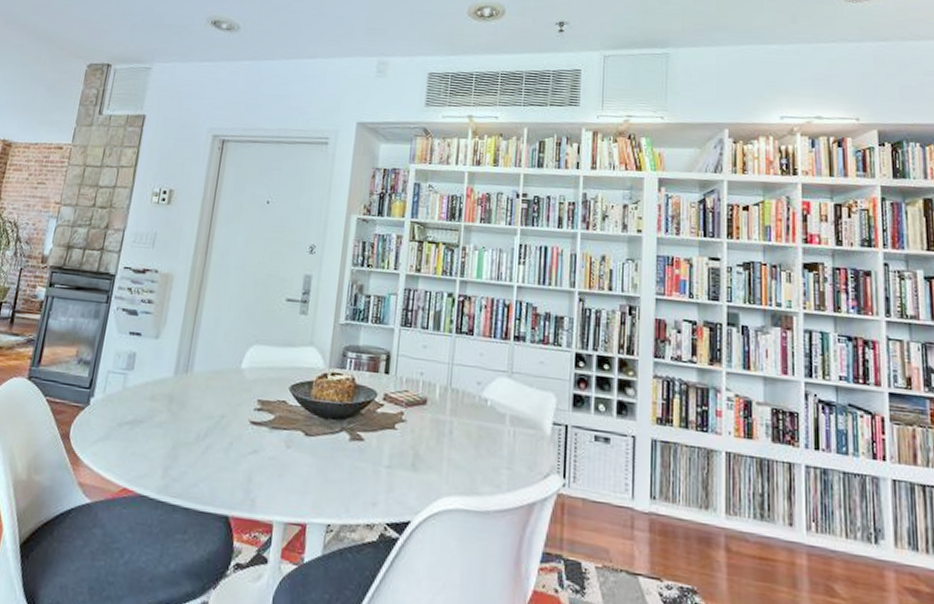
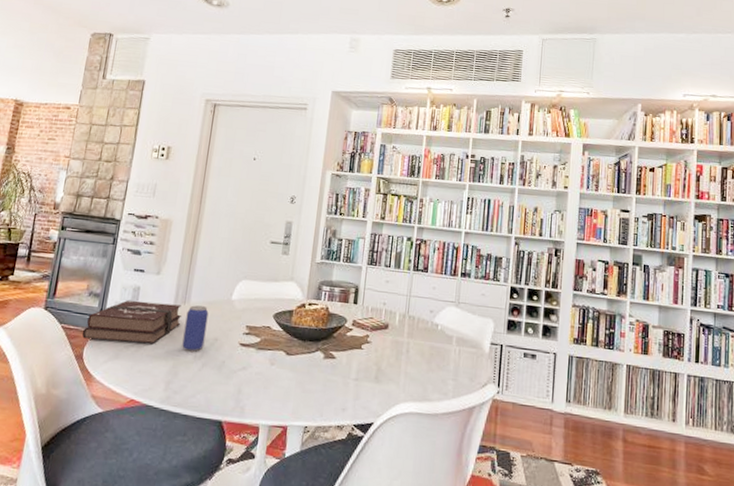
hardback book: none [69,369,183,421] -> present [82,300,181,344]
beverage can: none [183,375,214,431] -> present [182,305,209,352]

